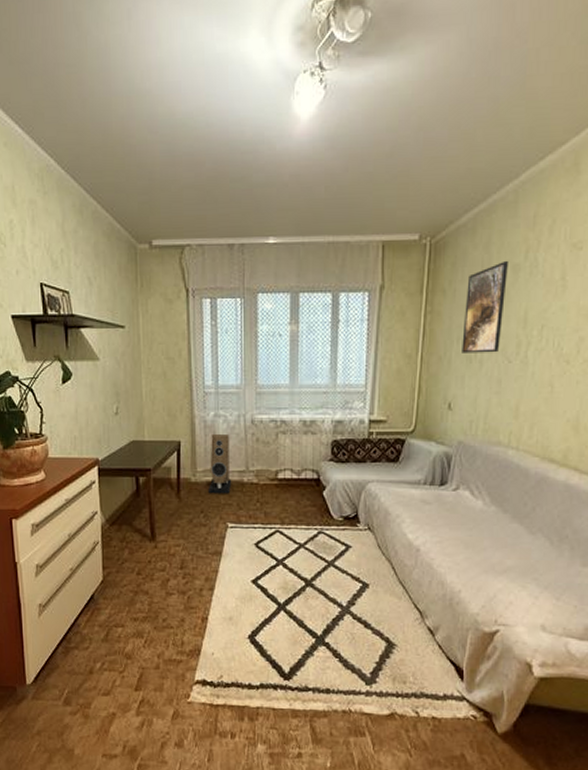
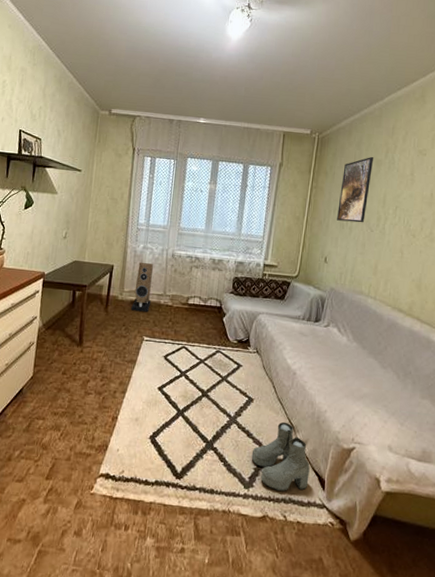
boots: none [371,607,444,685] -> present [251,422,310,491]

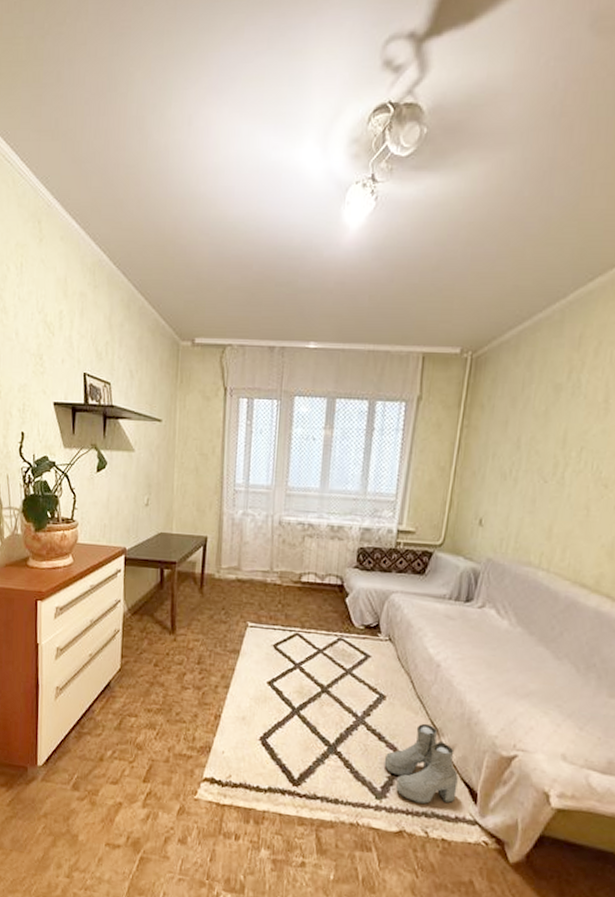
speaker: present [131,262,153,313] -> none [231,531,256,593]
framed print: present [337,156,373,223] -> none [496,379,550,472]

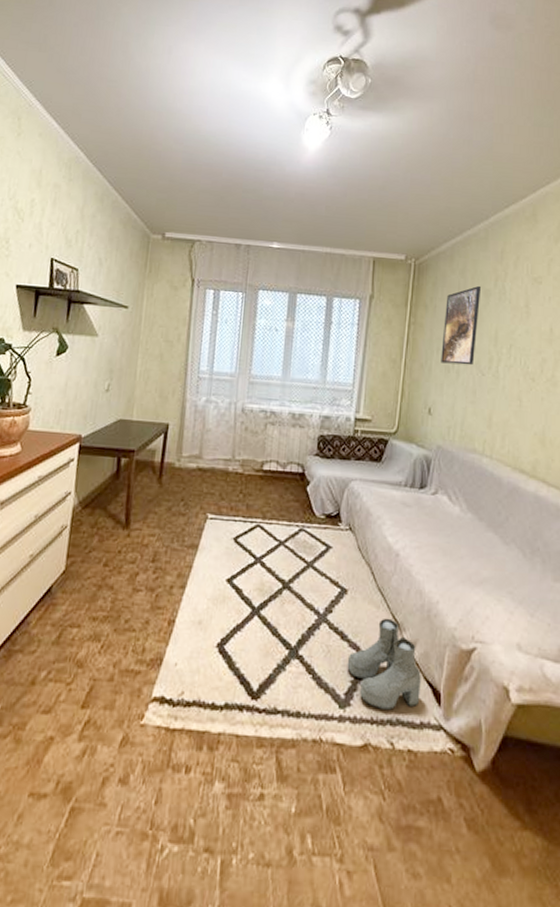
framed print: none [496,379,550,472] -> present [441,285,481,366]

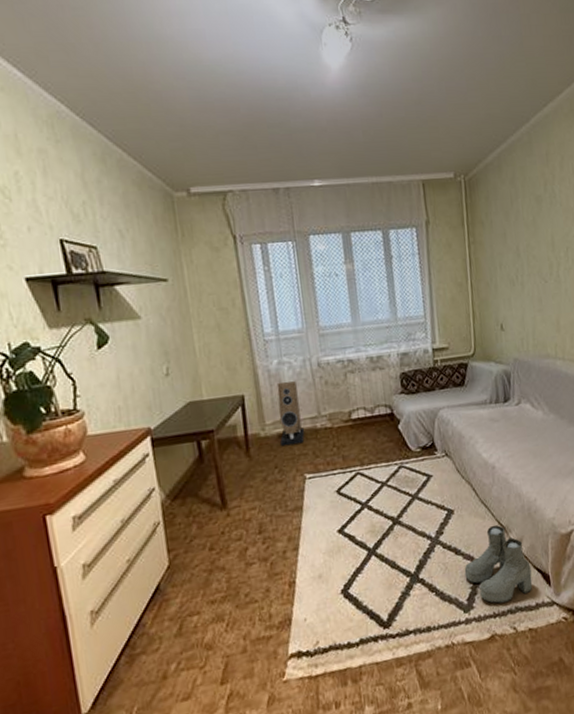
speaker: none [191,419,218,483] -> present [277,381,305,447]
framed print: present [441,285,481,366] -> none [501,192,536,278]

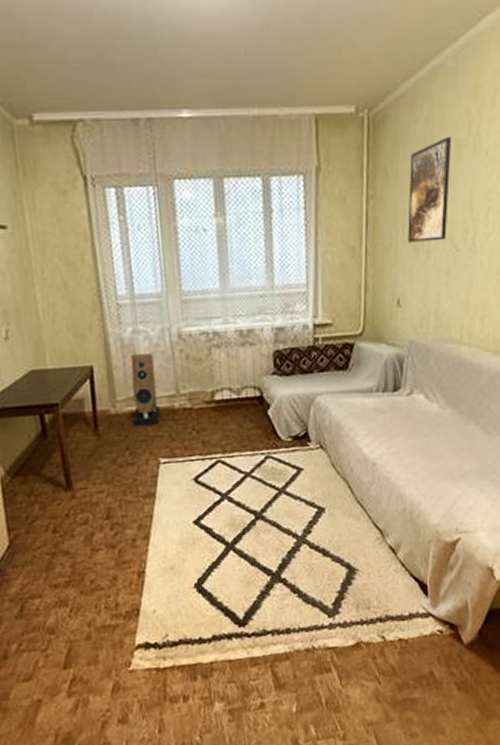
boots: present [464,524,533,604] -> none [332,527,408,611]
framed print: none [501,192,536,278] -> present [408,136,451,243]

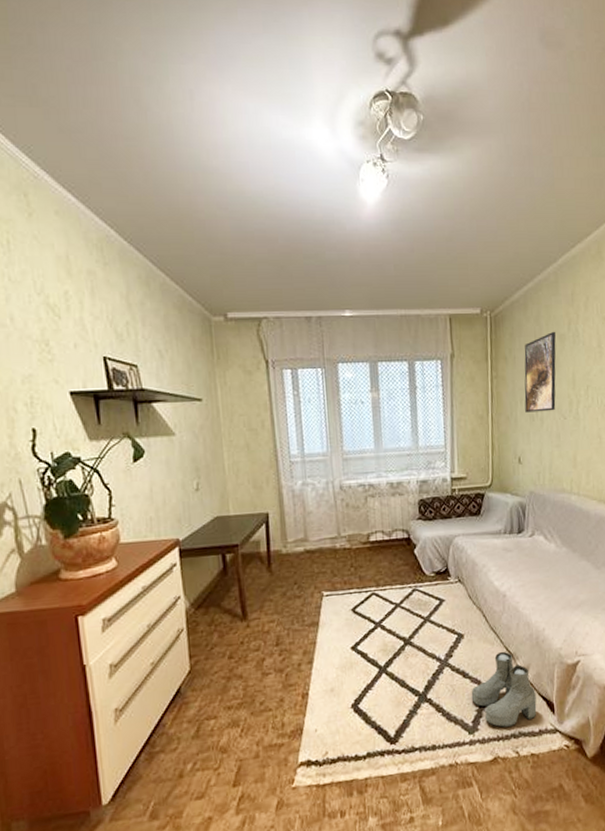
speaker: present [130,353,161,427] -> none [300,502,325,564]
boots: none [332,527,408,611] -> present [471,651,537,727]

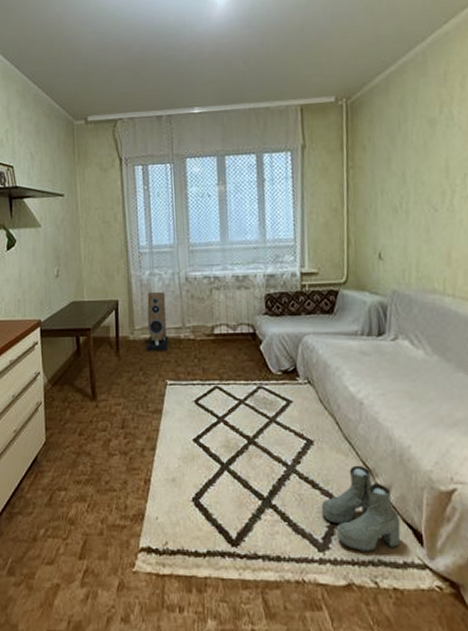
speaker: none [300,502,325,564] -> present [147,291,169,351]
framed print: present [524,331,556,413] -> none [385,115,425,205]

